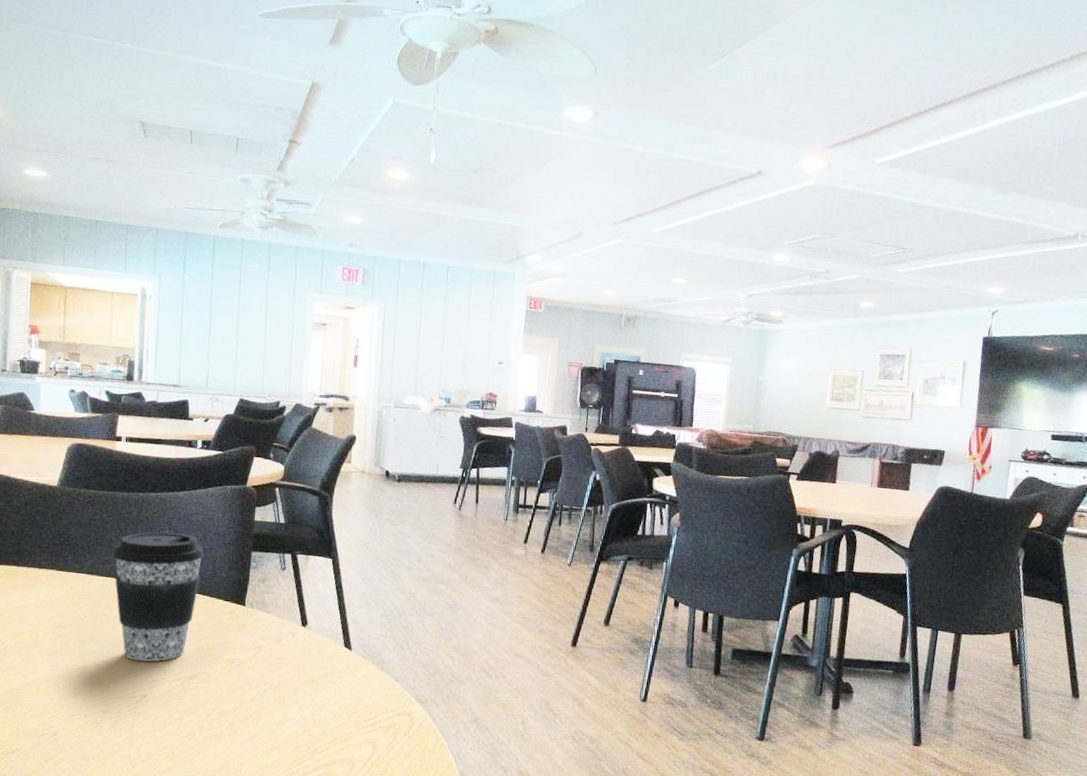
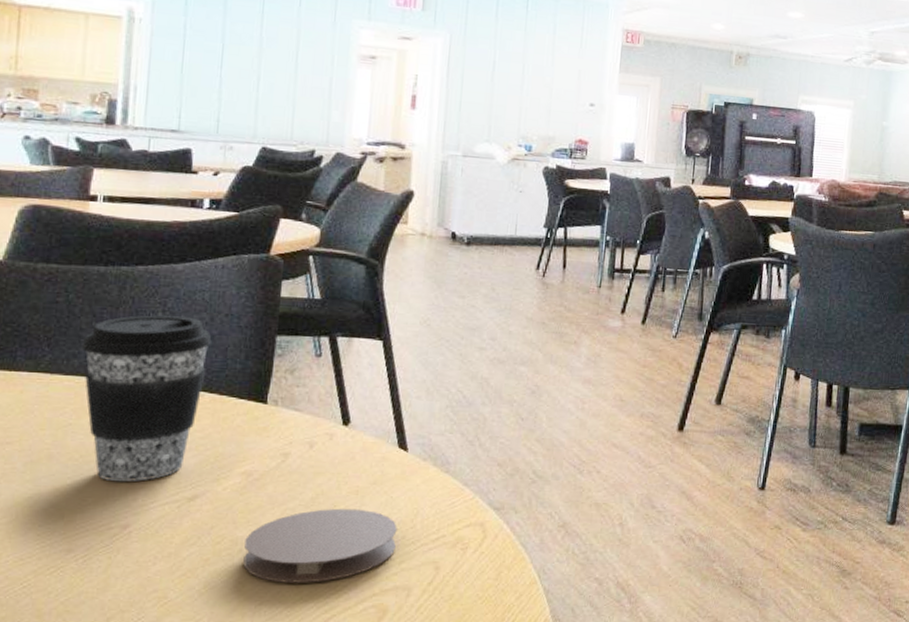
coaster: none [228,693,344,751] -> present [243,508,397,583]

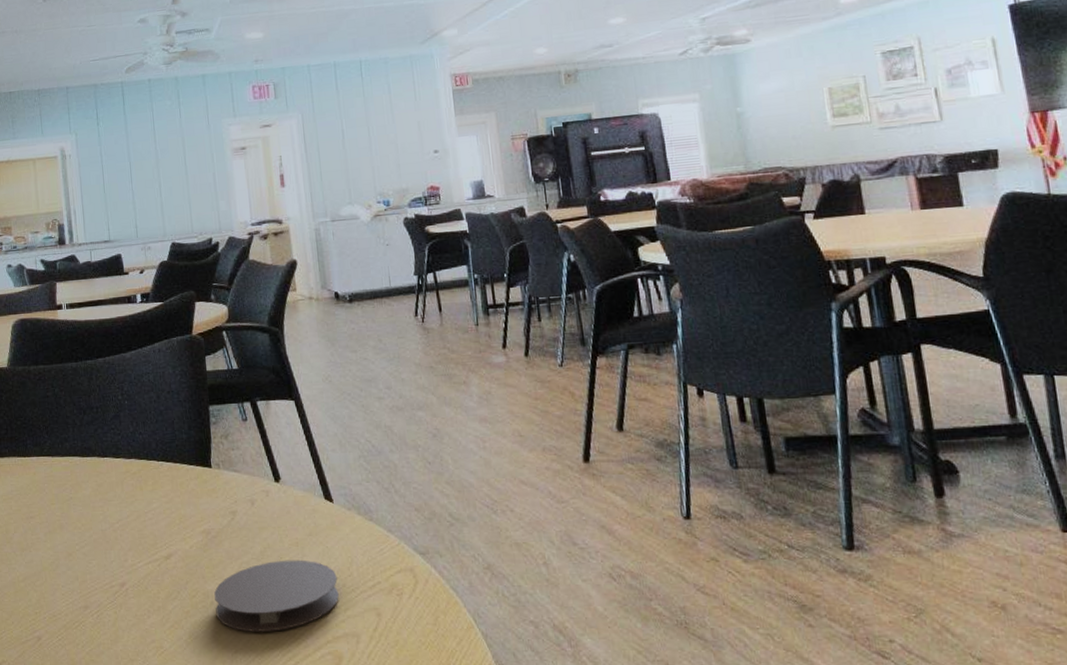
coffee cup: present [81,315,212,482] -> none [69,397,161,546]

